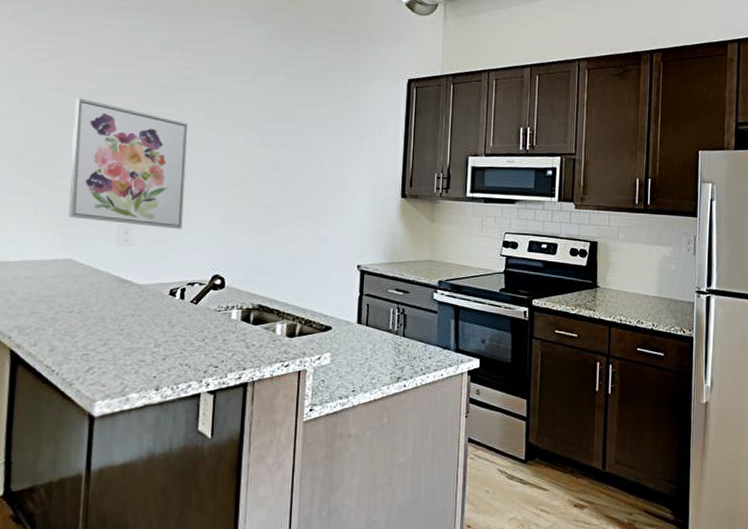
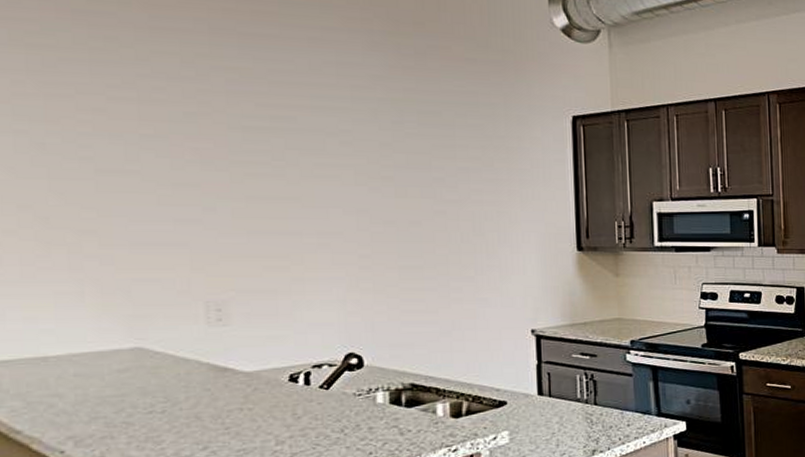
wall art: present [69,97,188,229] -> none [122,144,297,302]

